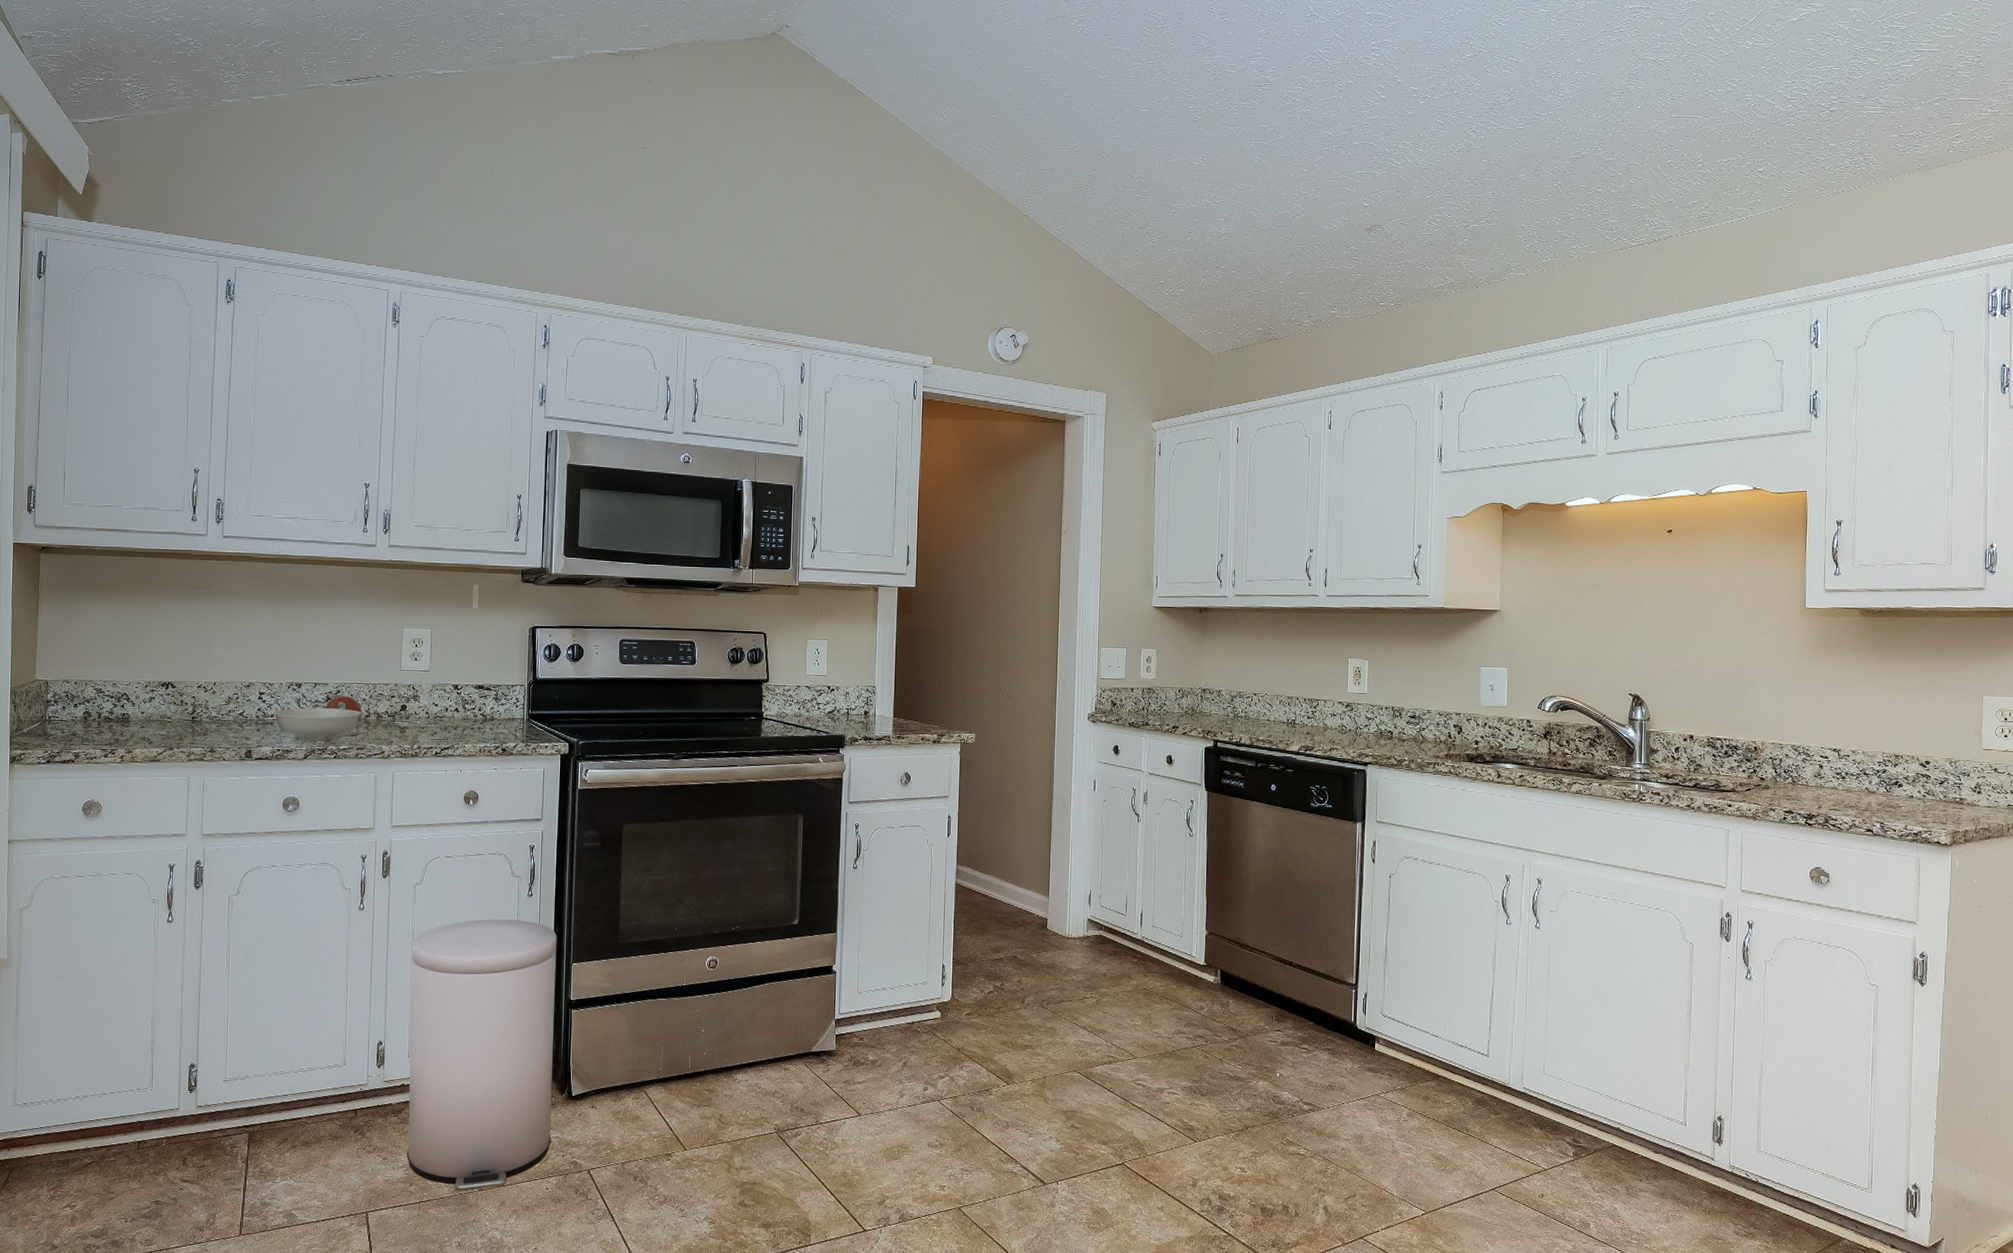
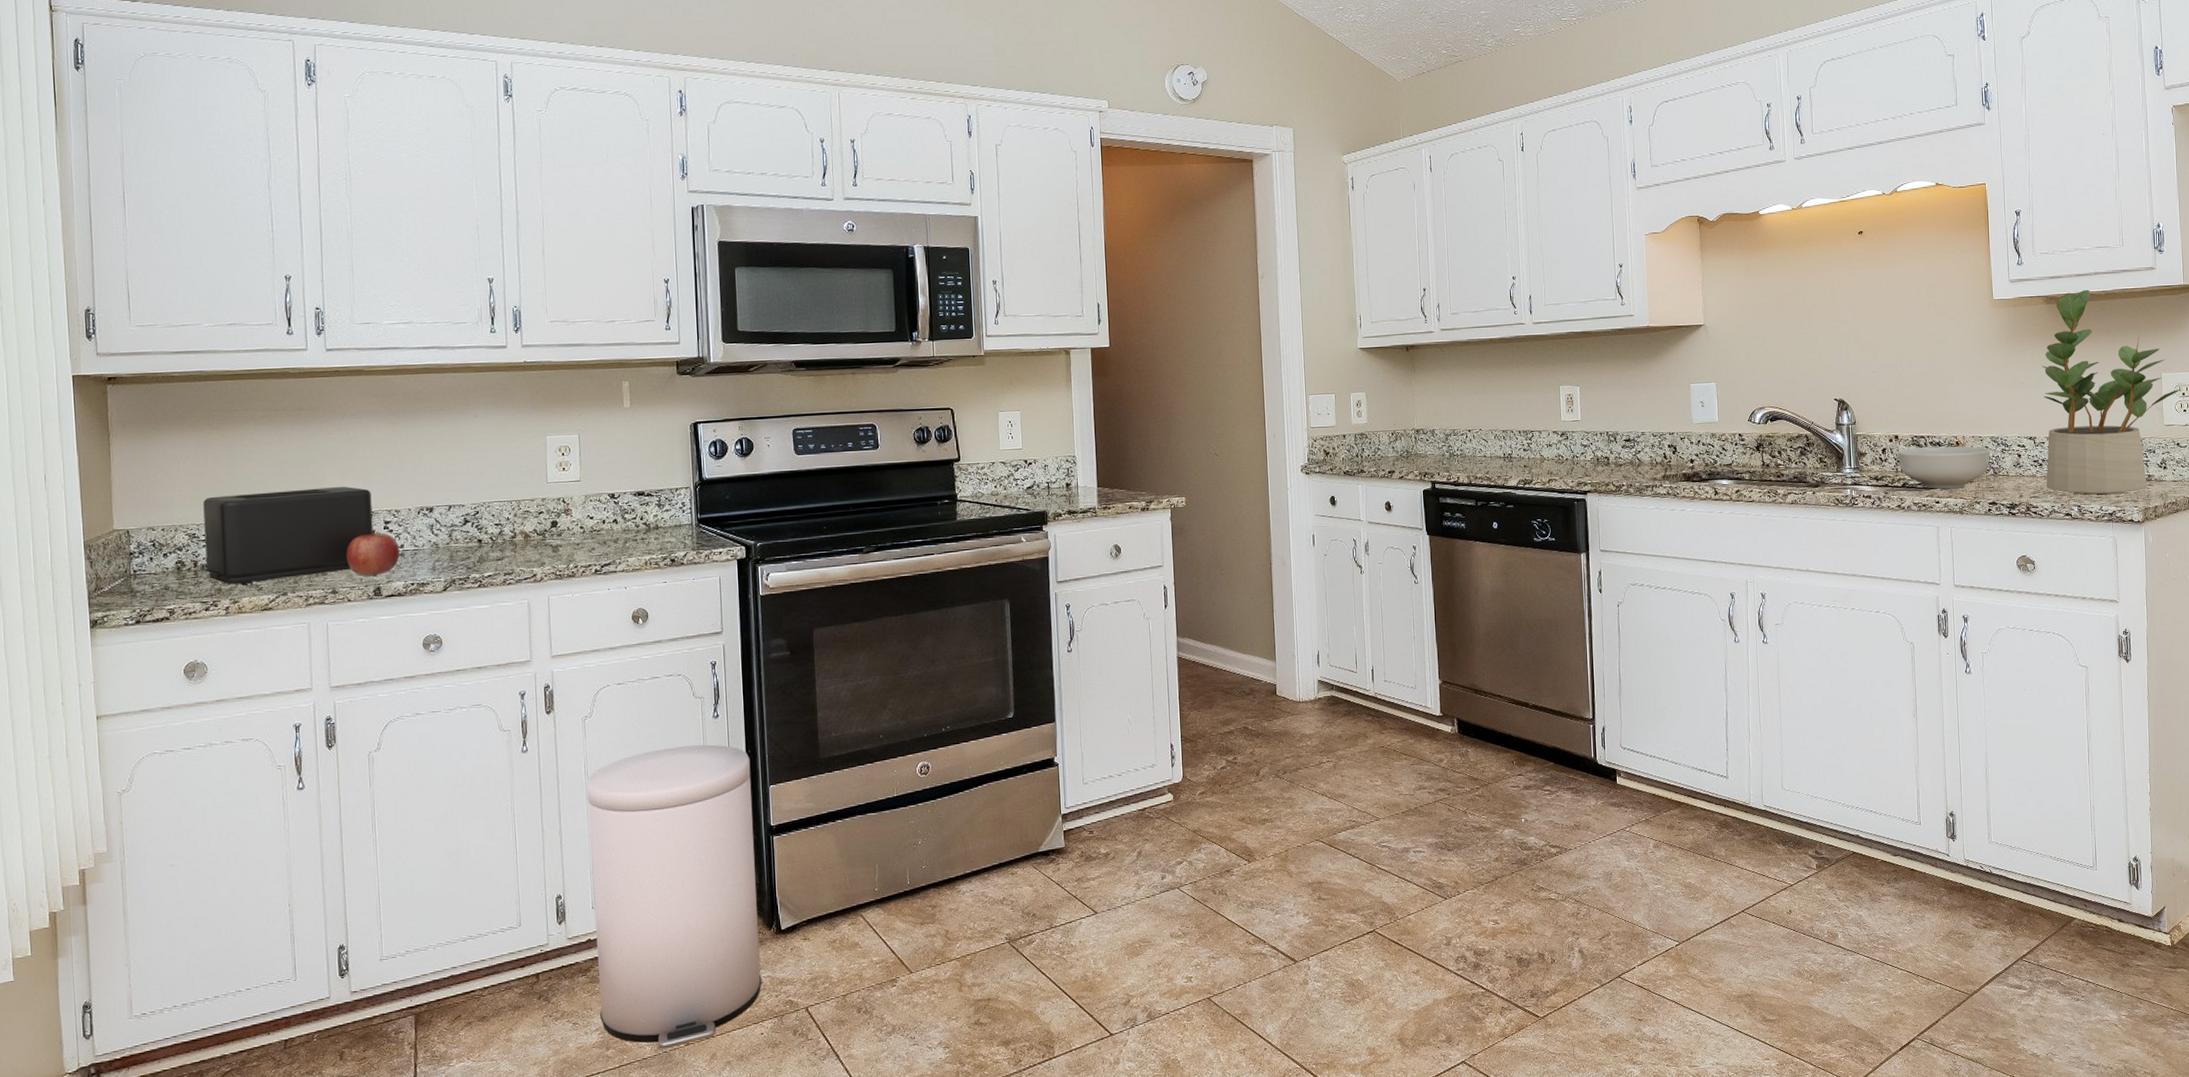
toaster: none [108,657,250,737] -> present [203,486,374,585]
fruit: none [224,698,270,739] -> present [346,529,400,576]
bowl: present [273,707,361,742] -> none [403,531,506,572]
fruit: present [325,696,362,722] -> none [463,516,507,544]
bowl: none [1691,749,1791,794] -> present [1897,446,1991,489]
potted plant: none [1848,605,2002,815] -> present [2041,289,2180,495]

